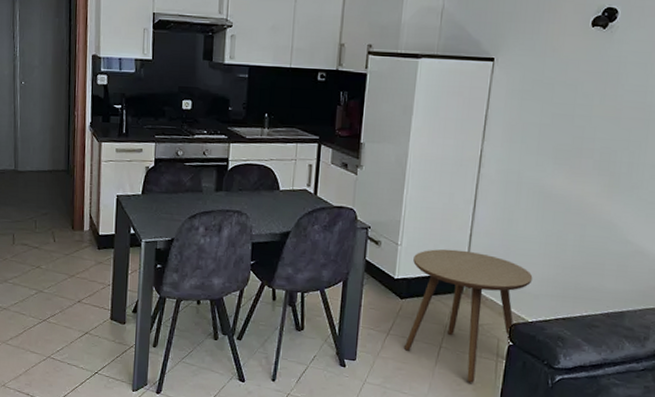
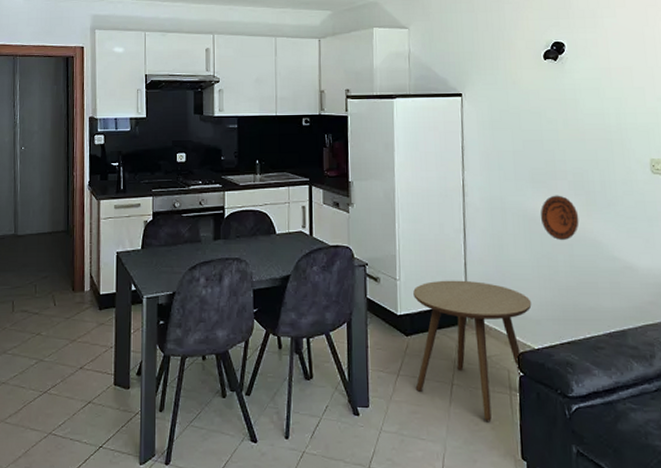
decorative plate: none [556,173,598,221] -> present [540,195,579,241]

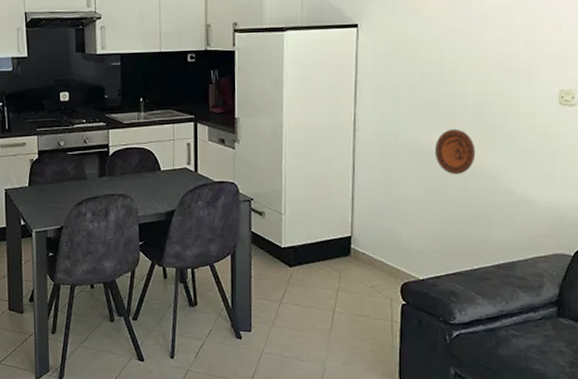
side table: present [413,280,532,421] -> none [298,214,419,345]

